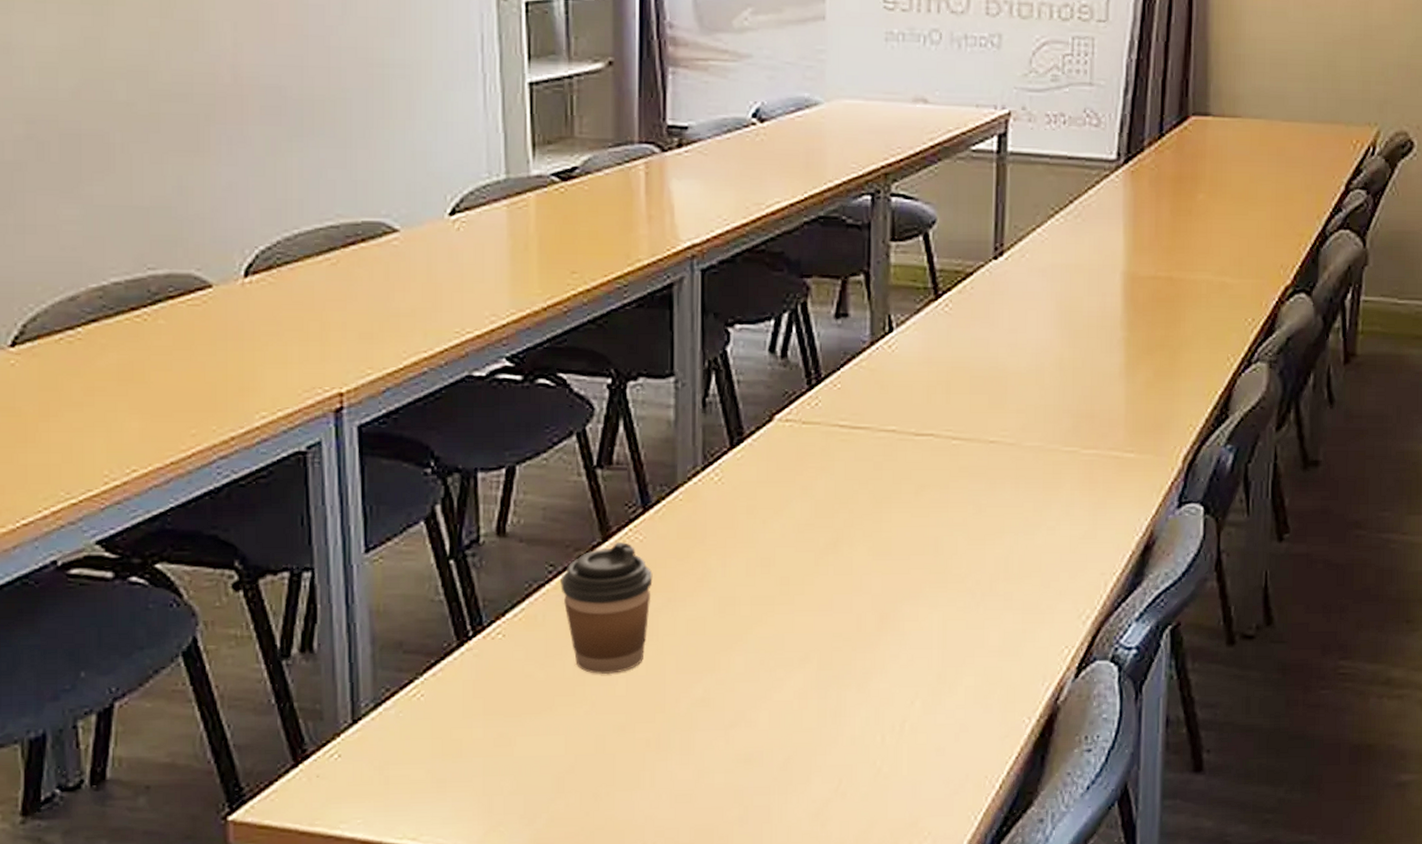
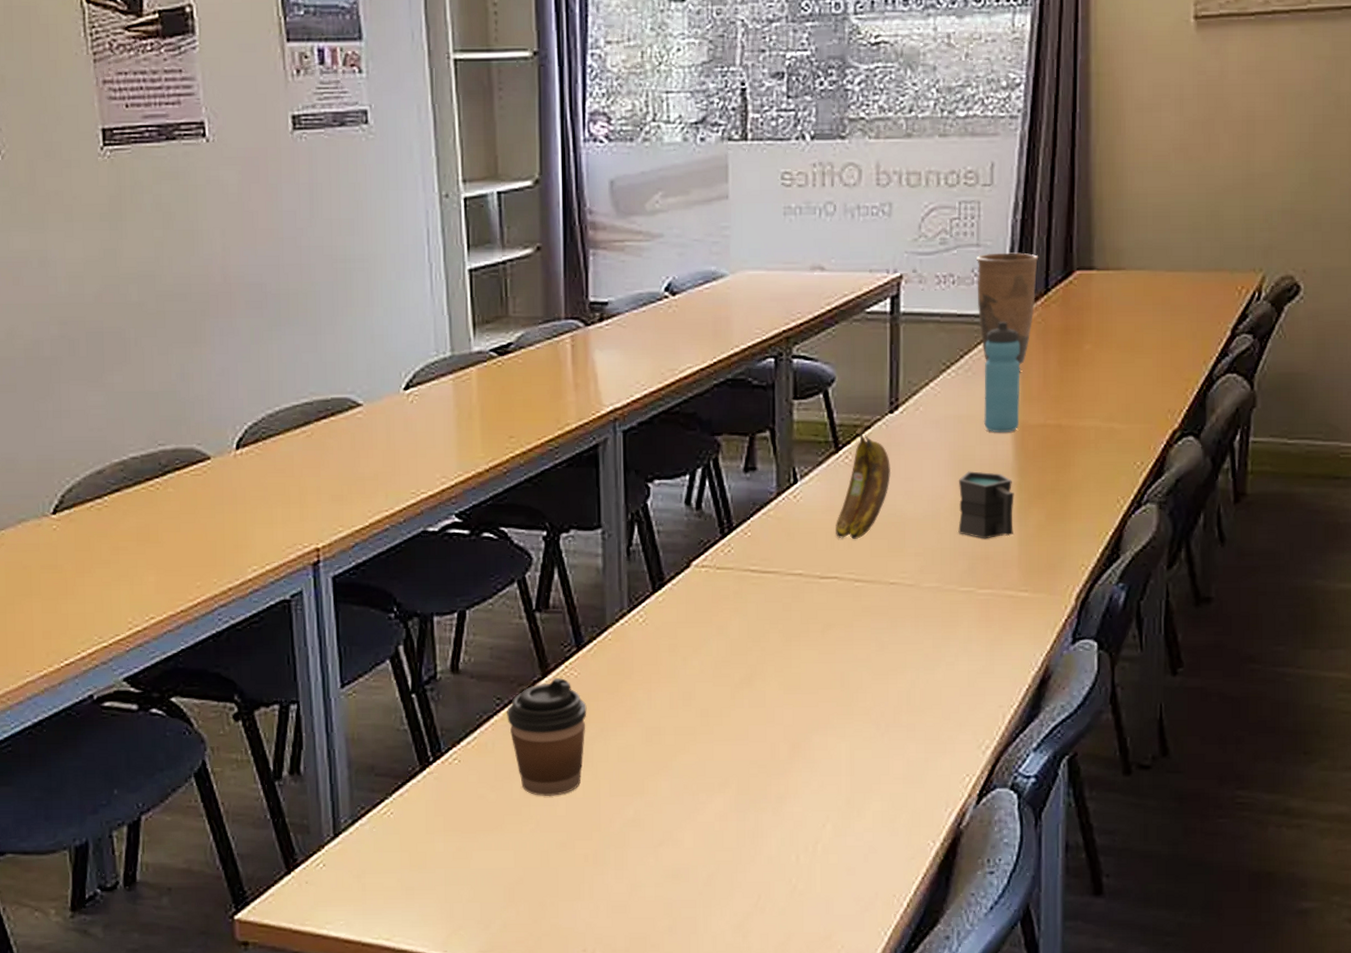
banana: none [933,272,993,394] -> present [836,426,890,539]
mug: none [1063,324,1122,396] -> present [958,471,1014,539]
vase: none [1089,93,1154,220] -> present [977,252,1039,372]
water bottle: none [1092,166,1132,284] -> present [983,322,1021,433]

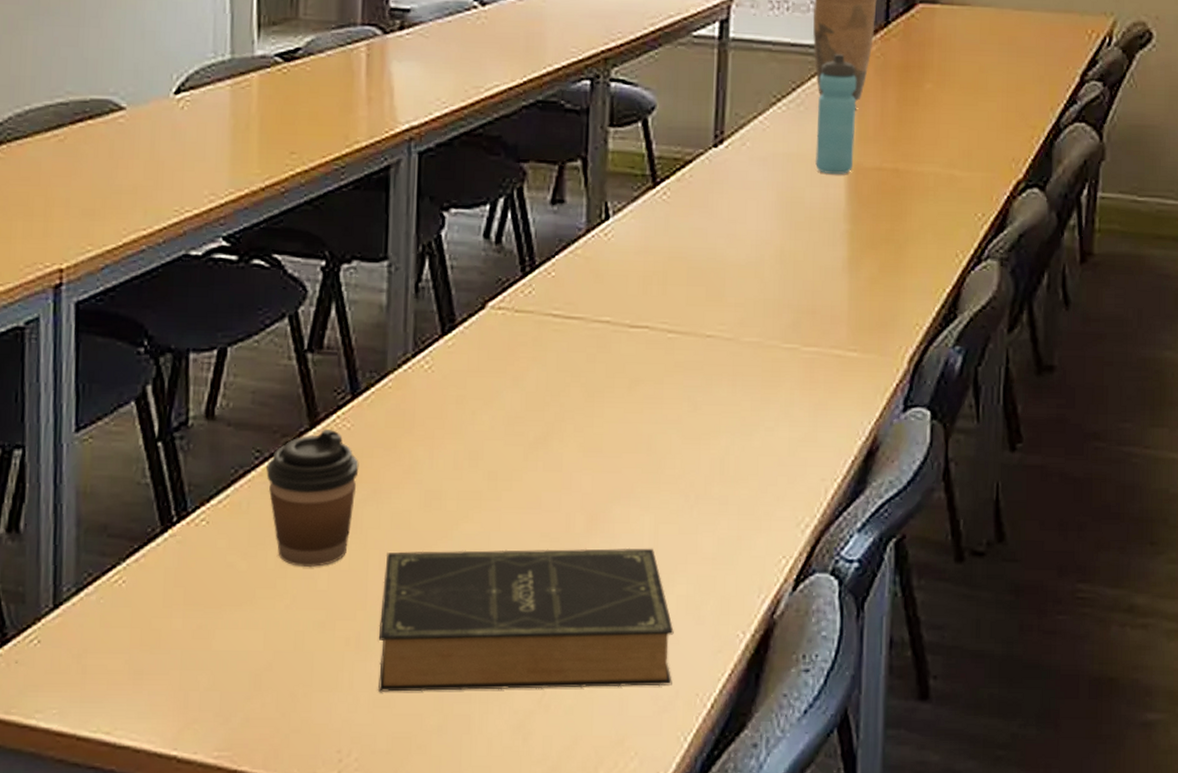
book: none [612,771,872,900] -> present [378,547,674,692]
banana: present [836,426,890,539] -> none [649,160,712,285]
mug: present [958,471,1014,539] -> none [783,215,846,291]

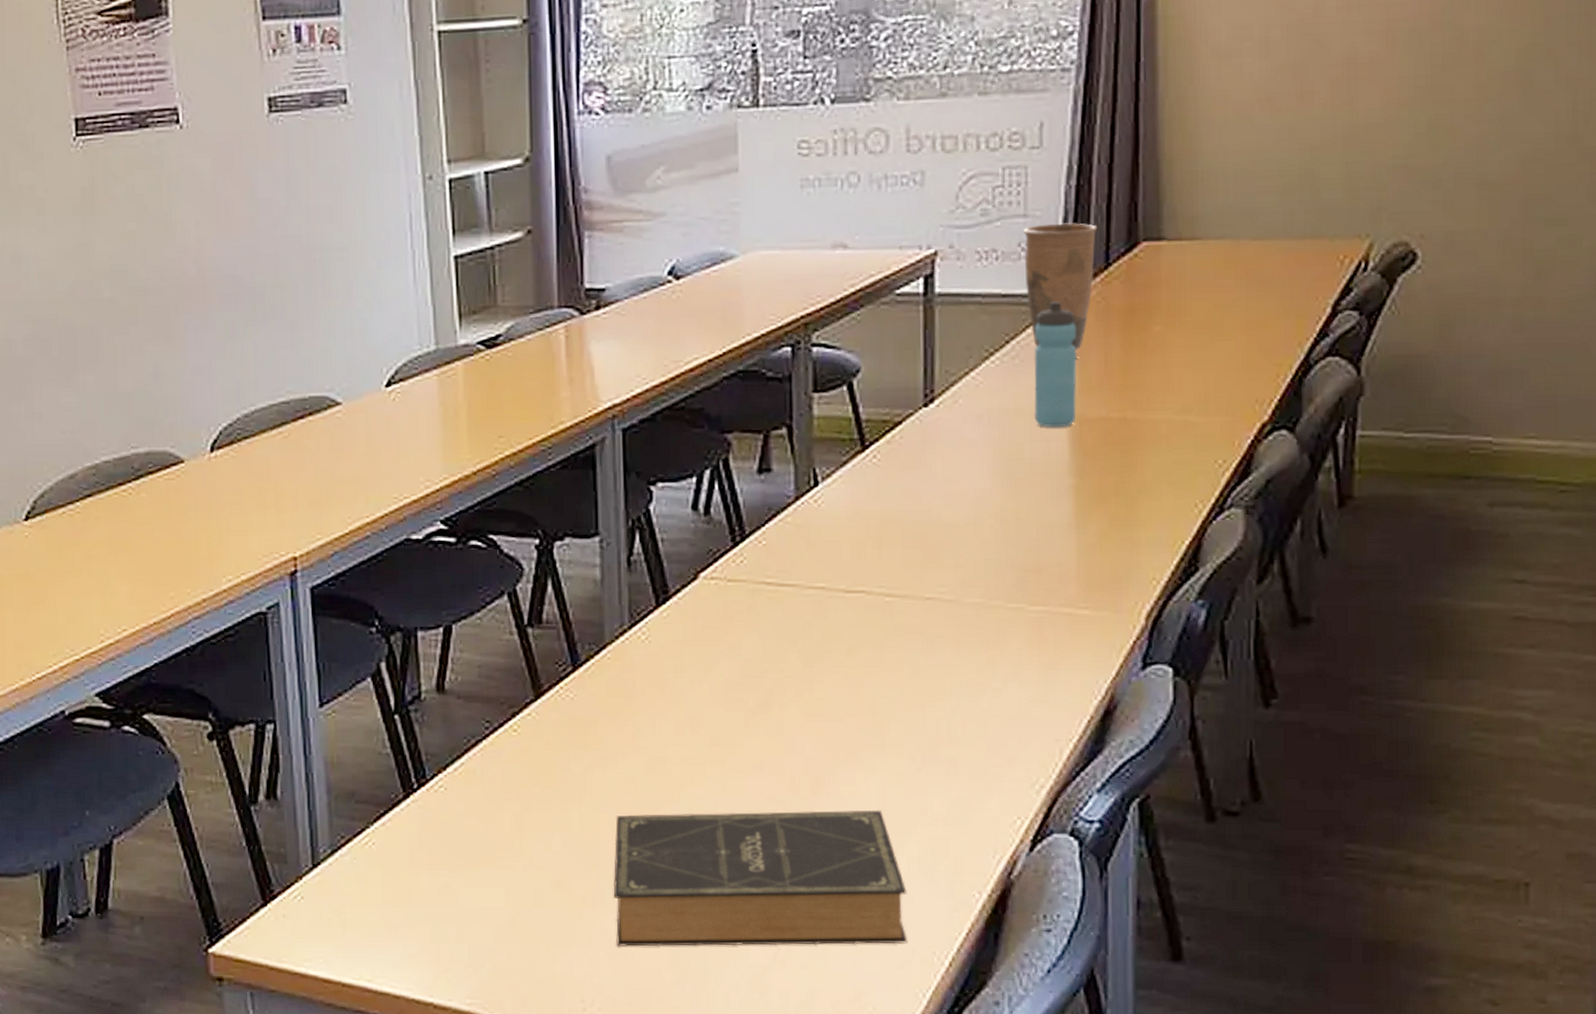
coffee cup: present [266,428,359,568] -> none [497,699,584,830]

